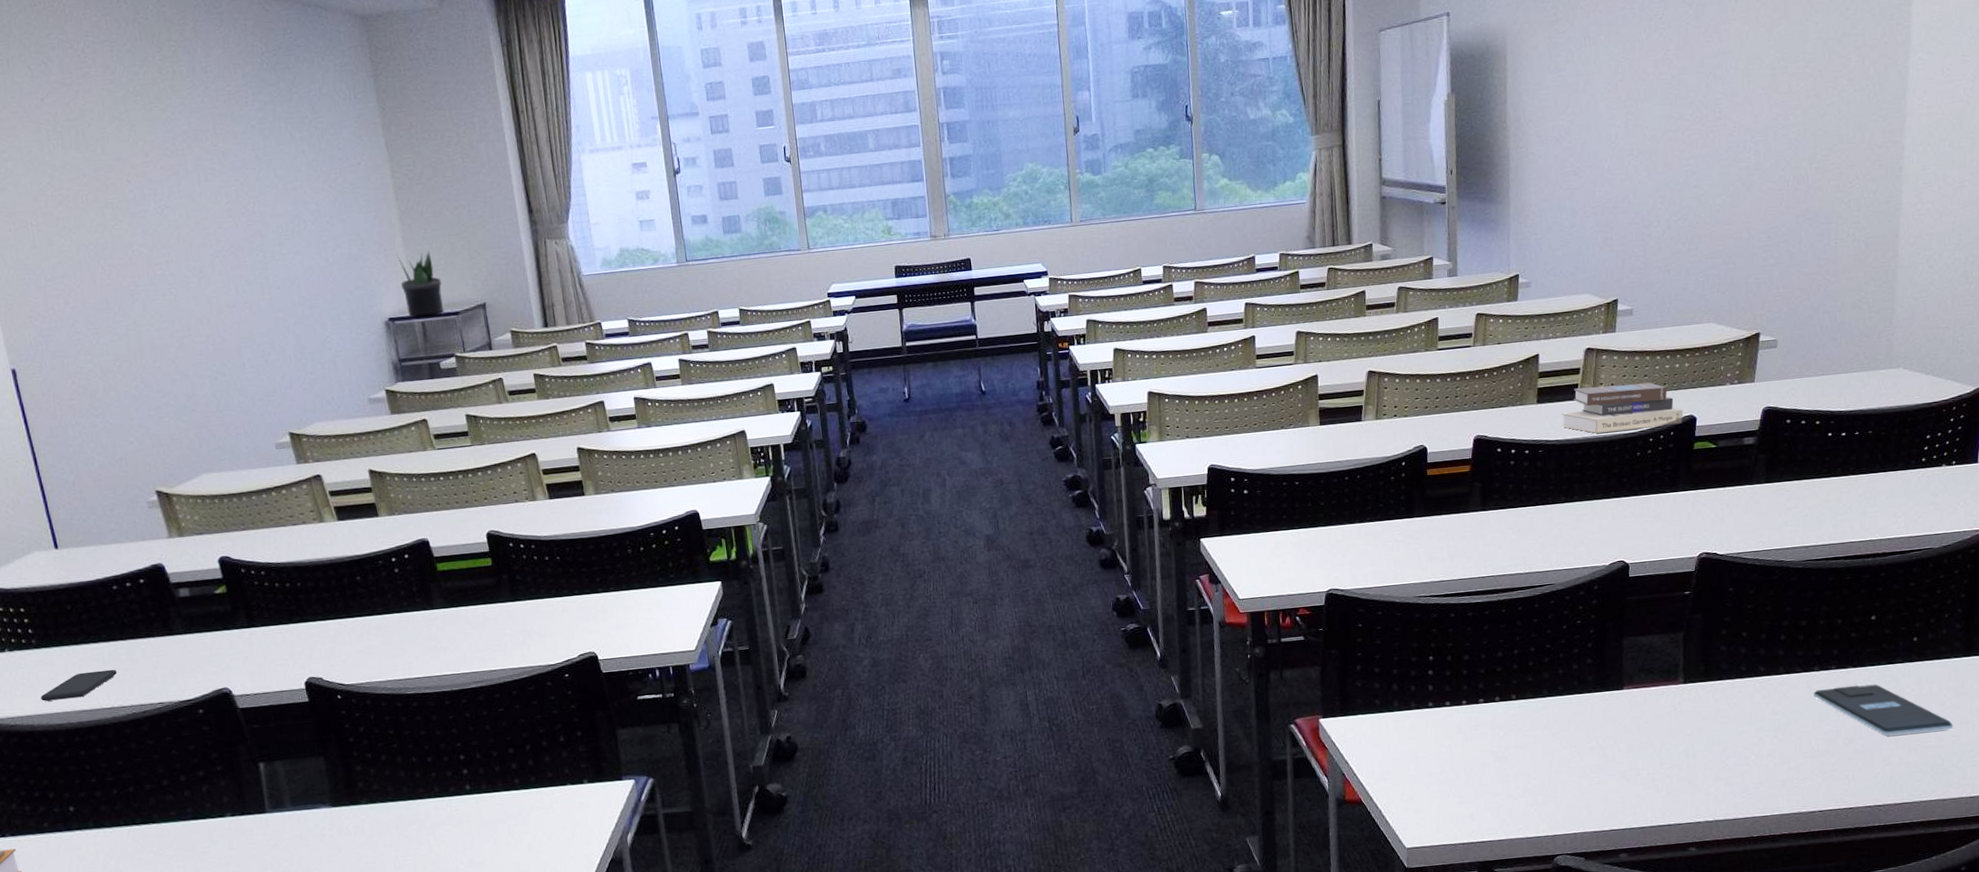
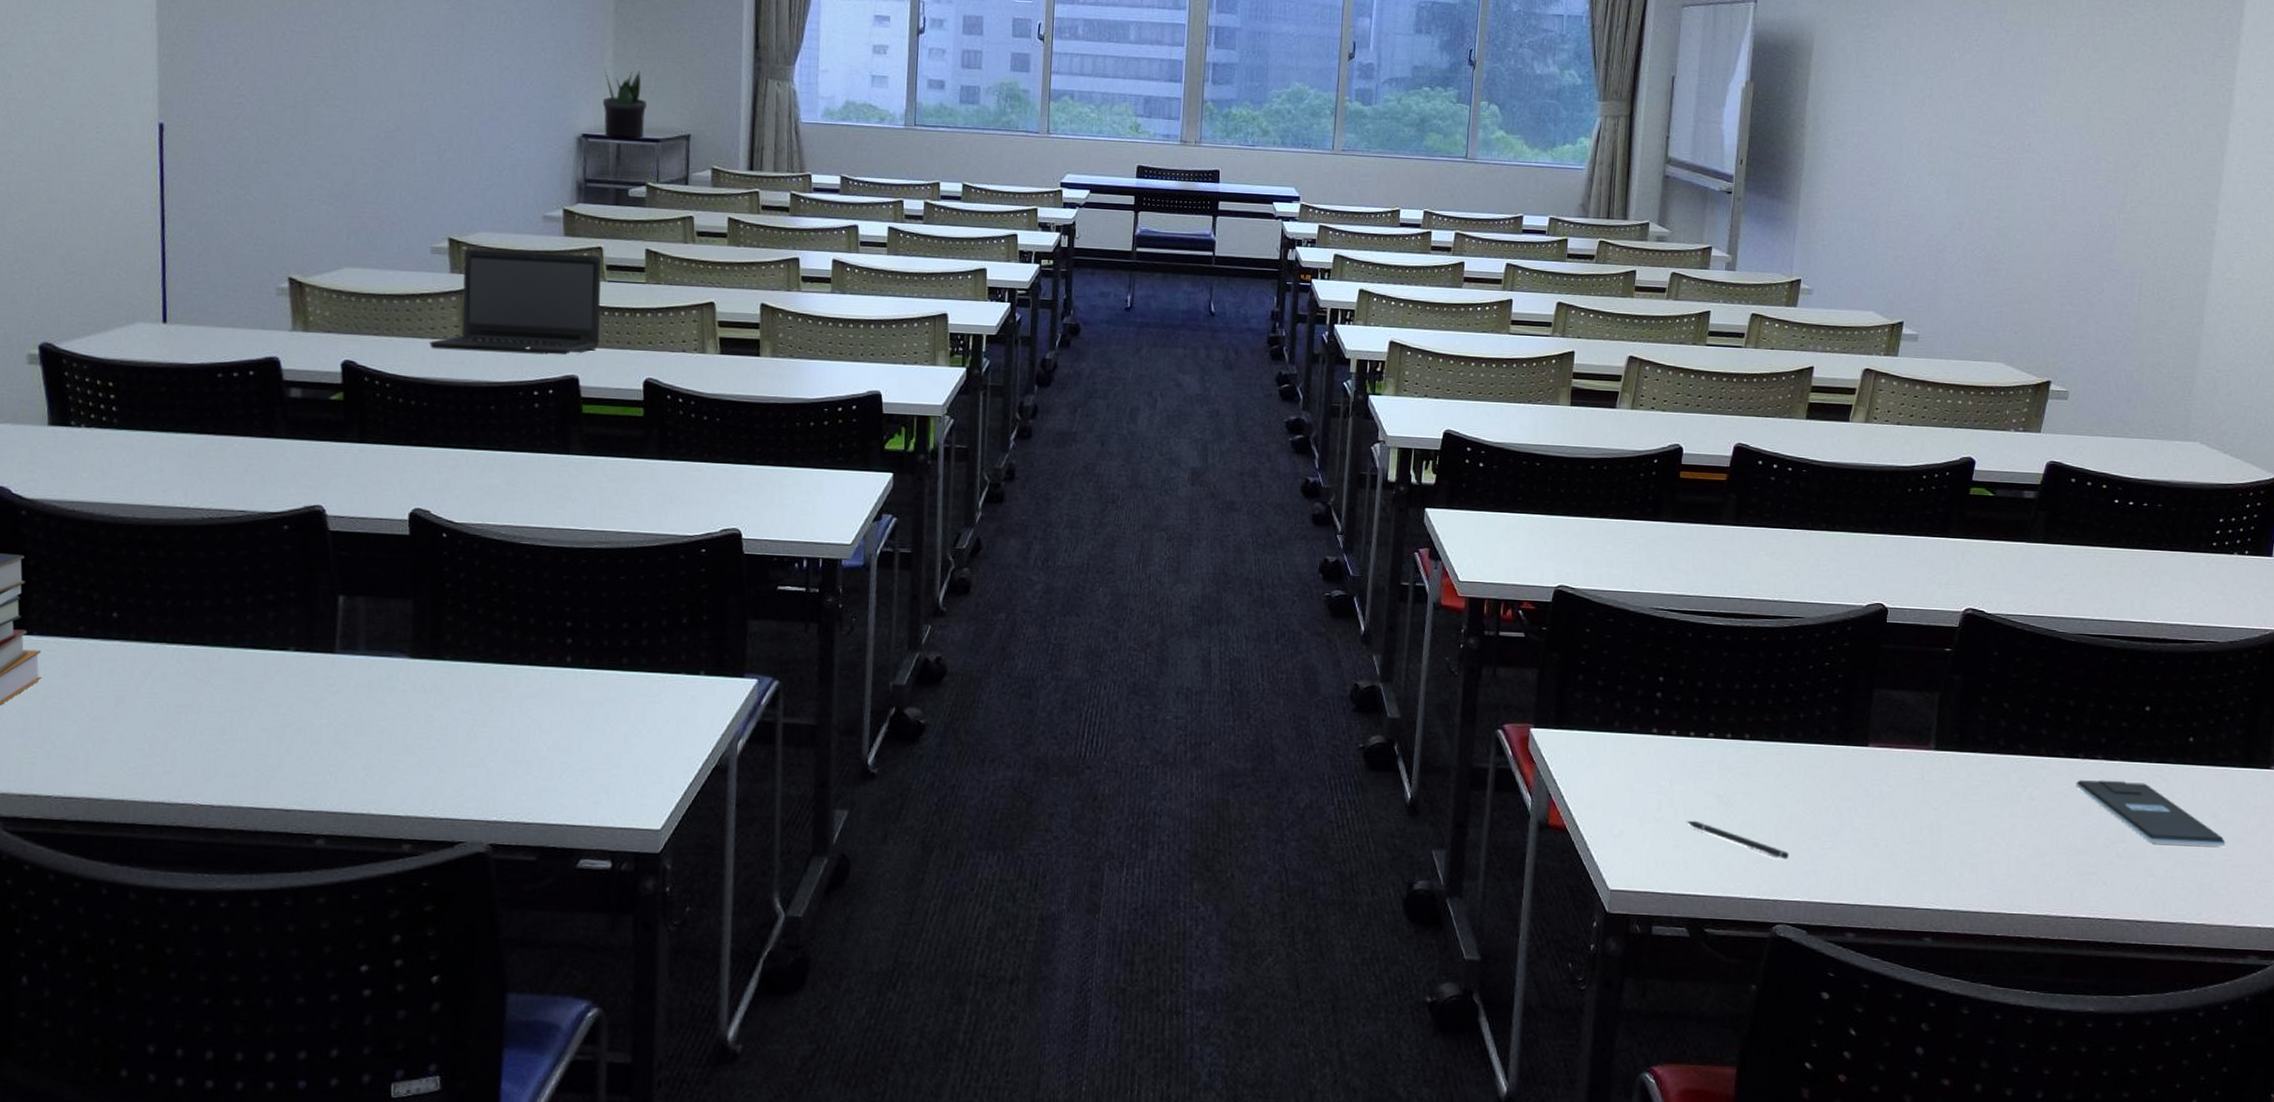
mobile phone: present [41,669,118,702] -> none [109,463,202,491]
laptop: none [291,427,441,535] -> present [430,248,602,356]
pen: none [1467,777,1562,800] -> present [1686,820,1789,860]
books: present [1561,382,1684,434] -> none [1829,409,1962,465]

